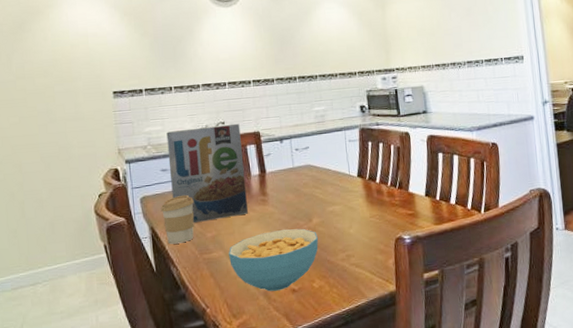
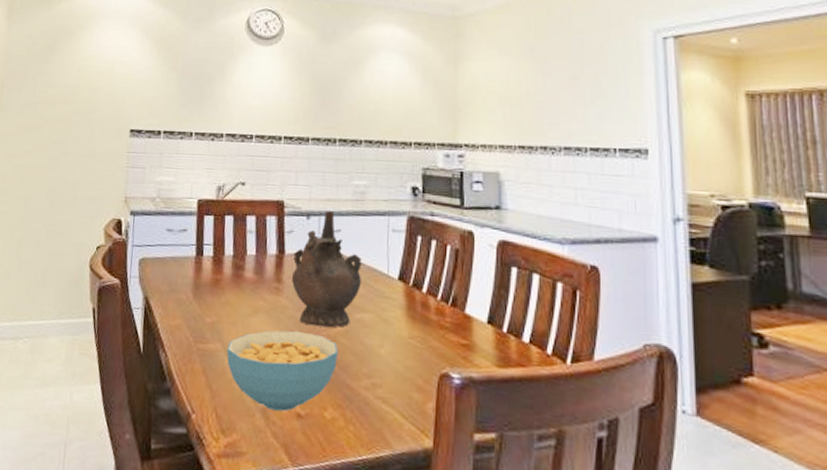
coffee cup: present [160,194,194,244] -> none [159,264,197,324]
cereal box: present [166,123,248,222] -> none [174,184,262,303]
ceremonial vessel: none [273,134,330,223] -> present [291,211,362,328]

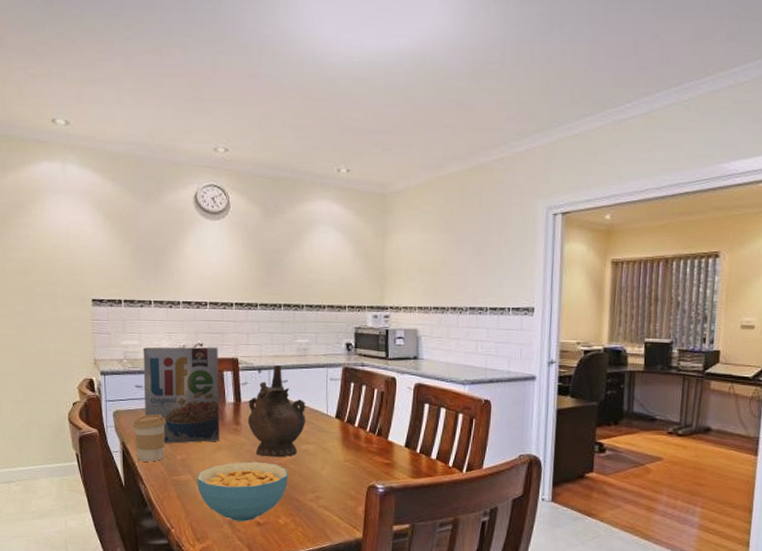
coffee cup: none [159,264,197,324] -> present [132,413,166,462]
cereal box: none [174,184,262,303] -> present [143,346,219,443]

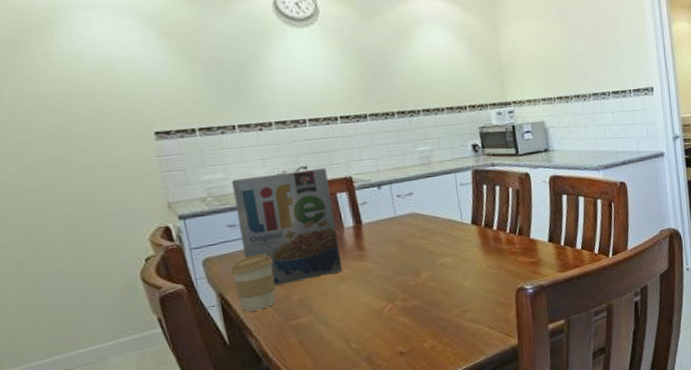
cereal bowl: present [196,462,288,522] -> none [320,285,429,357]
ceremonial vessel: present [247,365,305,458] -> none [371,178,440,280]

